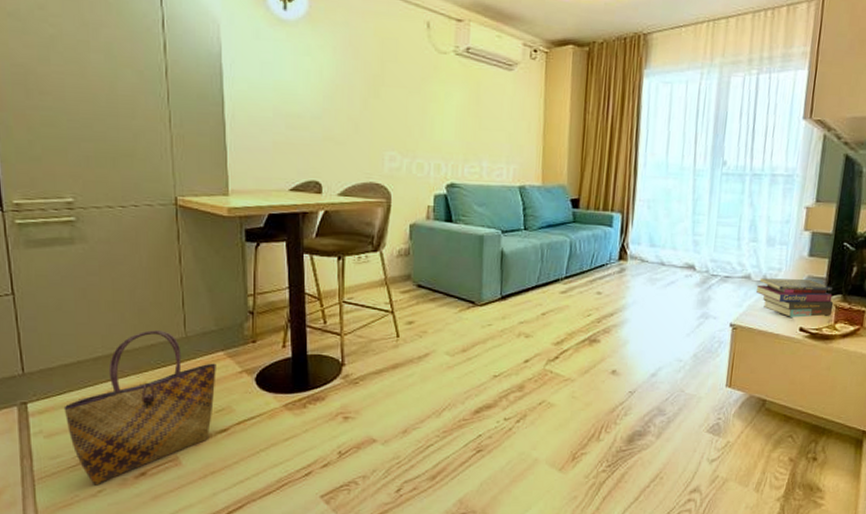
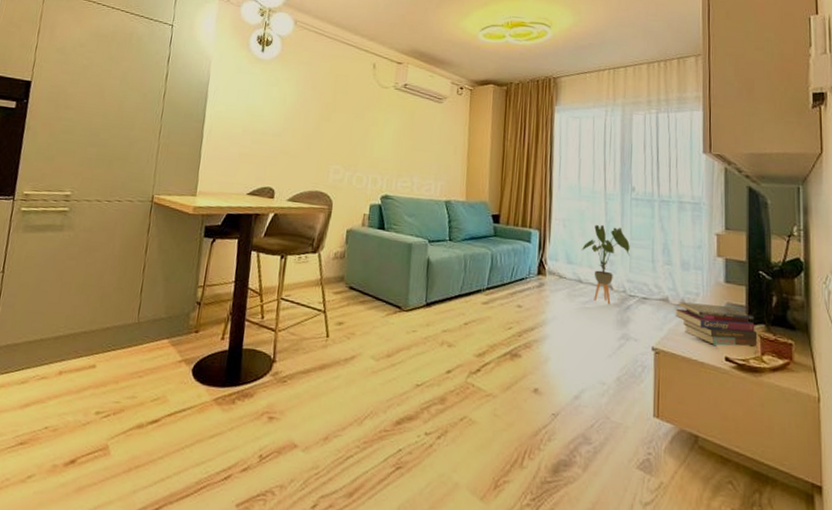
tote bag: present [63,330,216,486] -> none [16,314,160,470]
house plant: none [666,203,717,286] -> present [582,224,630,305]

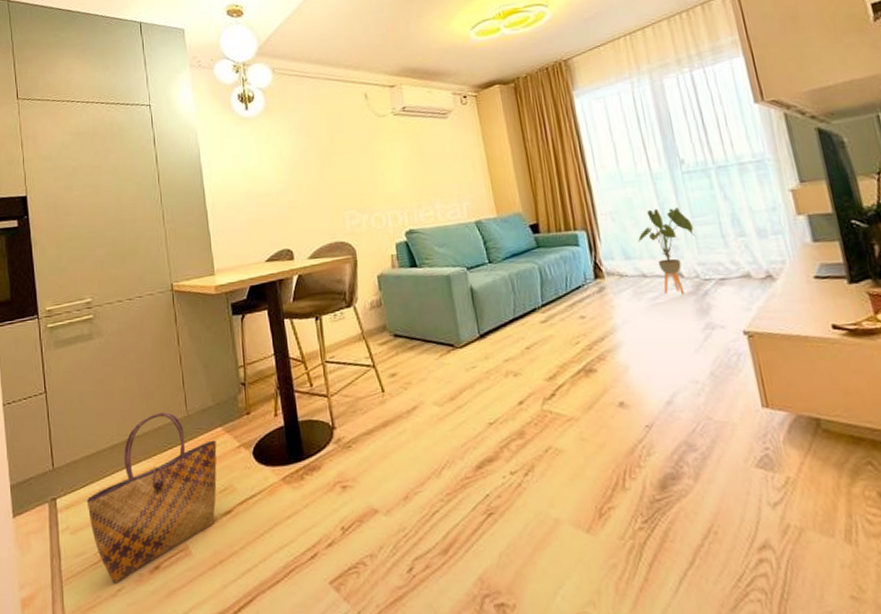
tote bag: none [16,314,160,470] -> present [86,412,217,584]
books: present [676,302,758,347] -> none [762,267,868,315]

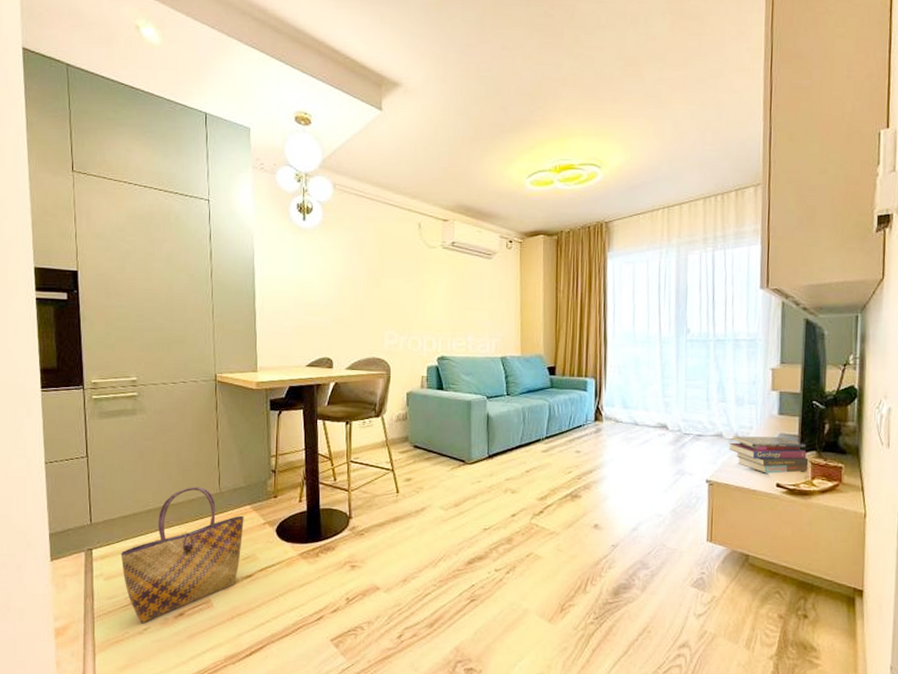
house plant: present [638,207,695,295] -> none [637,368,685,444]
books: none [762,267,868,315] -> present [730,436,809,474]

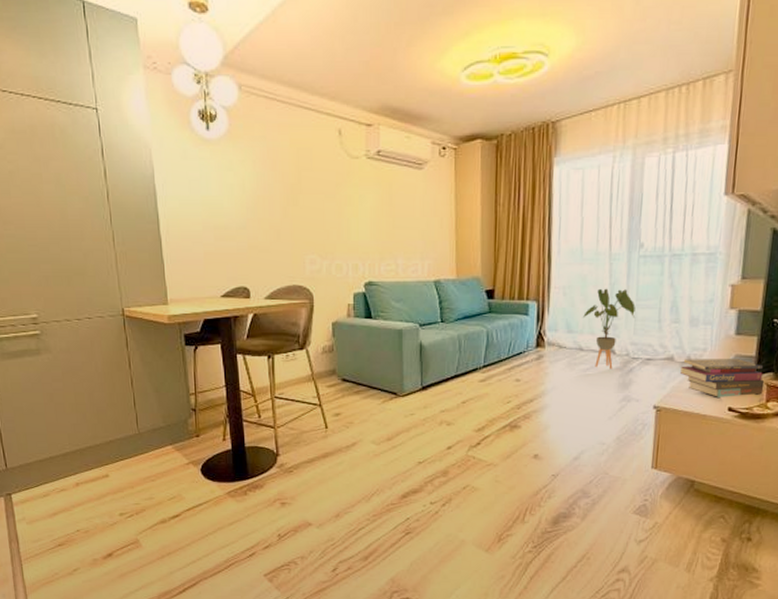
tote bag: present [120,487,244,624] -> none [41,428,167,565]
house plant: none [637,368,685,444] -> present [583,288,636,370]

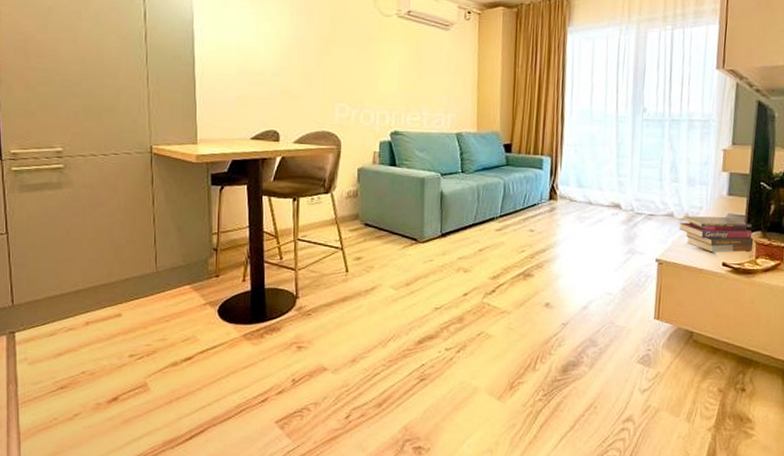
house plant: present [583,288,636,370] -> none [592,147,639,223]

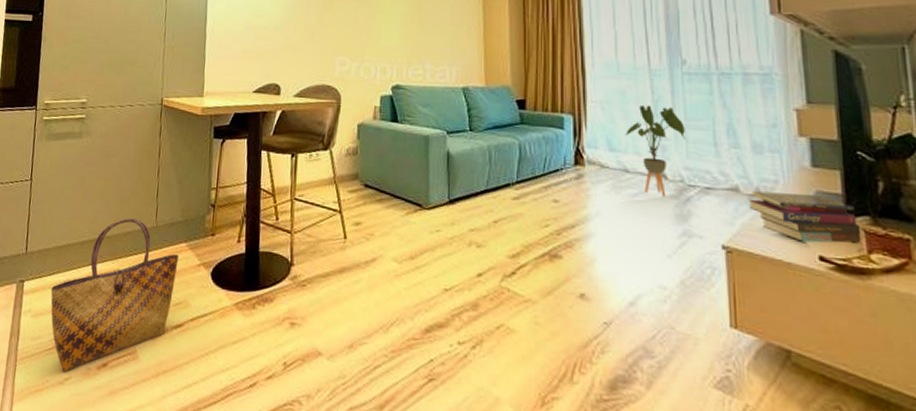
tote bag: none [47,266,183,410] -> present [50,218,179,373]
house plant: none [592,147,639,223] -> present [626,105,685,197]

